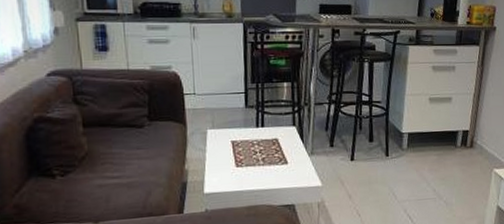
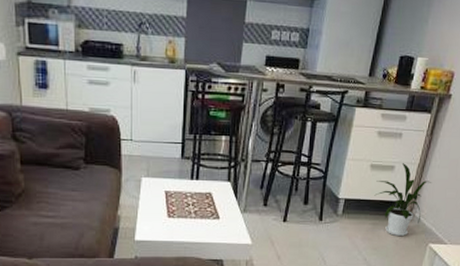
house plant: none [436,94,488,165] -> present [374,163,431,237]

